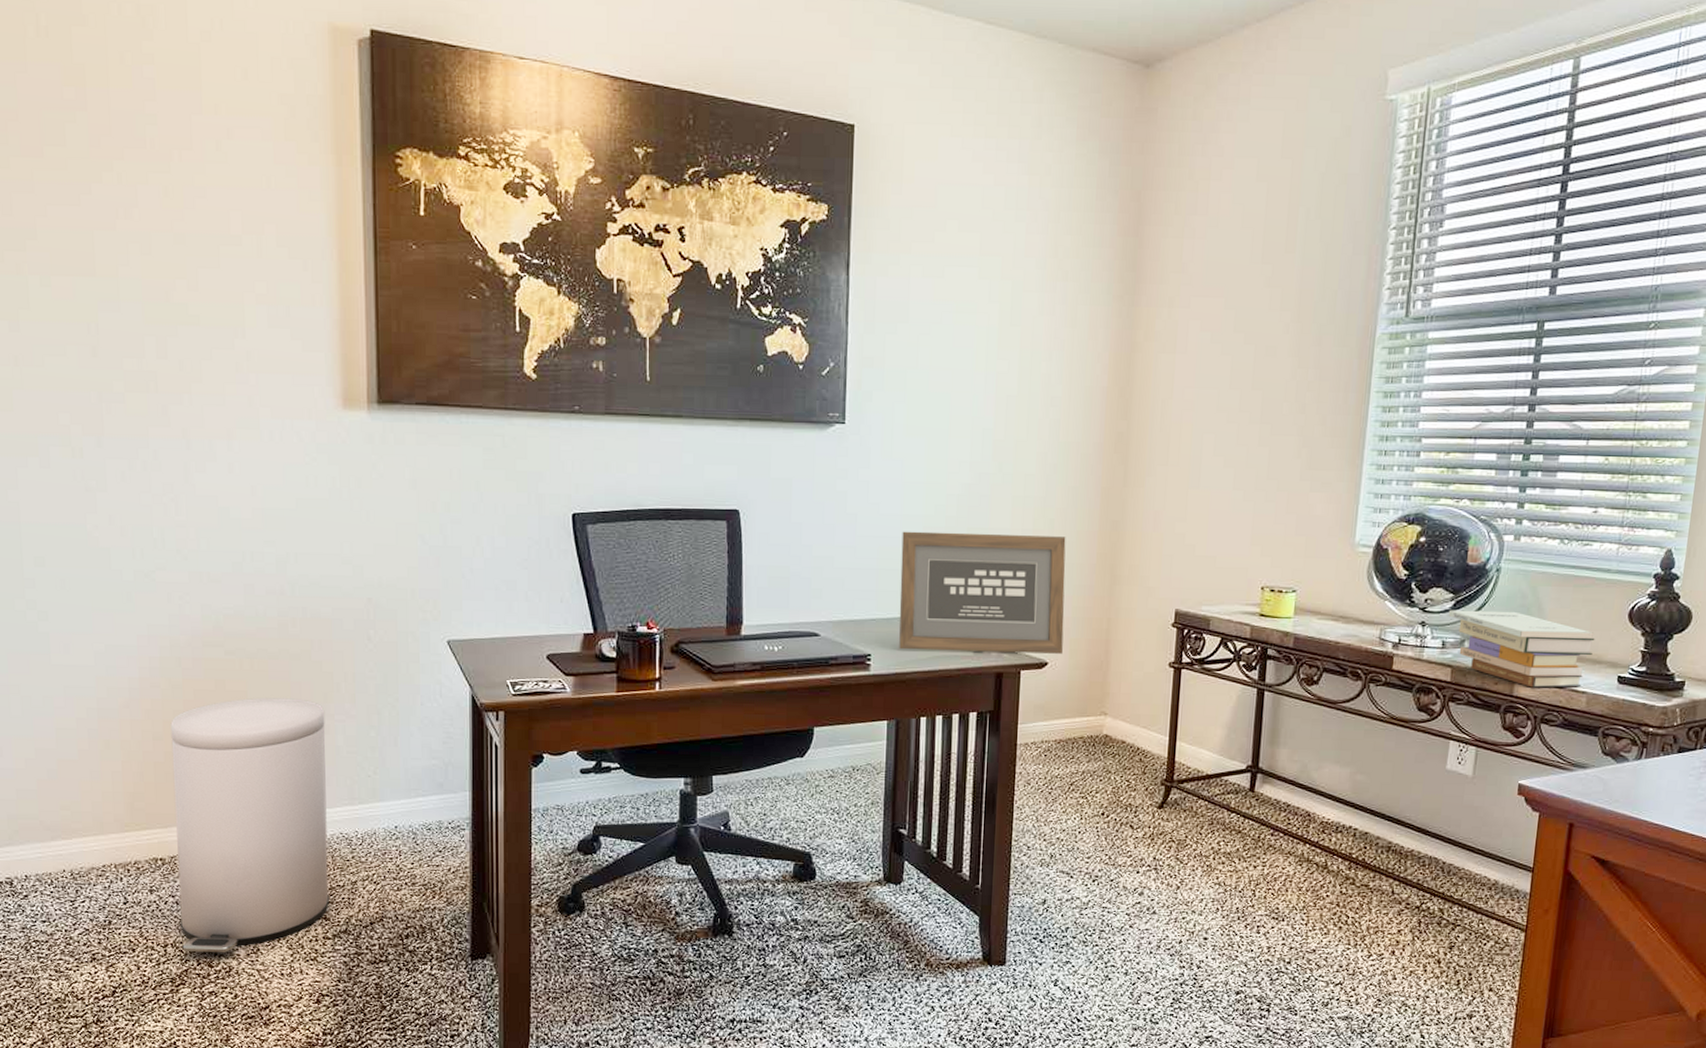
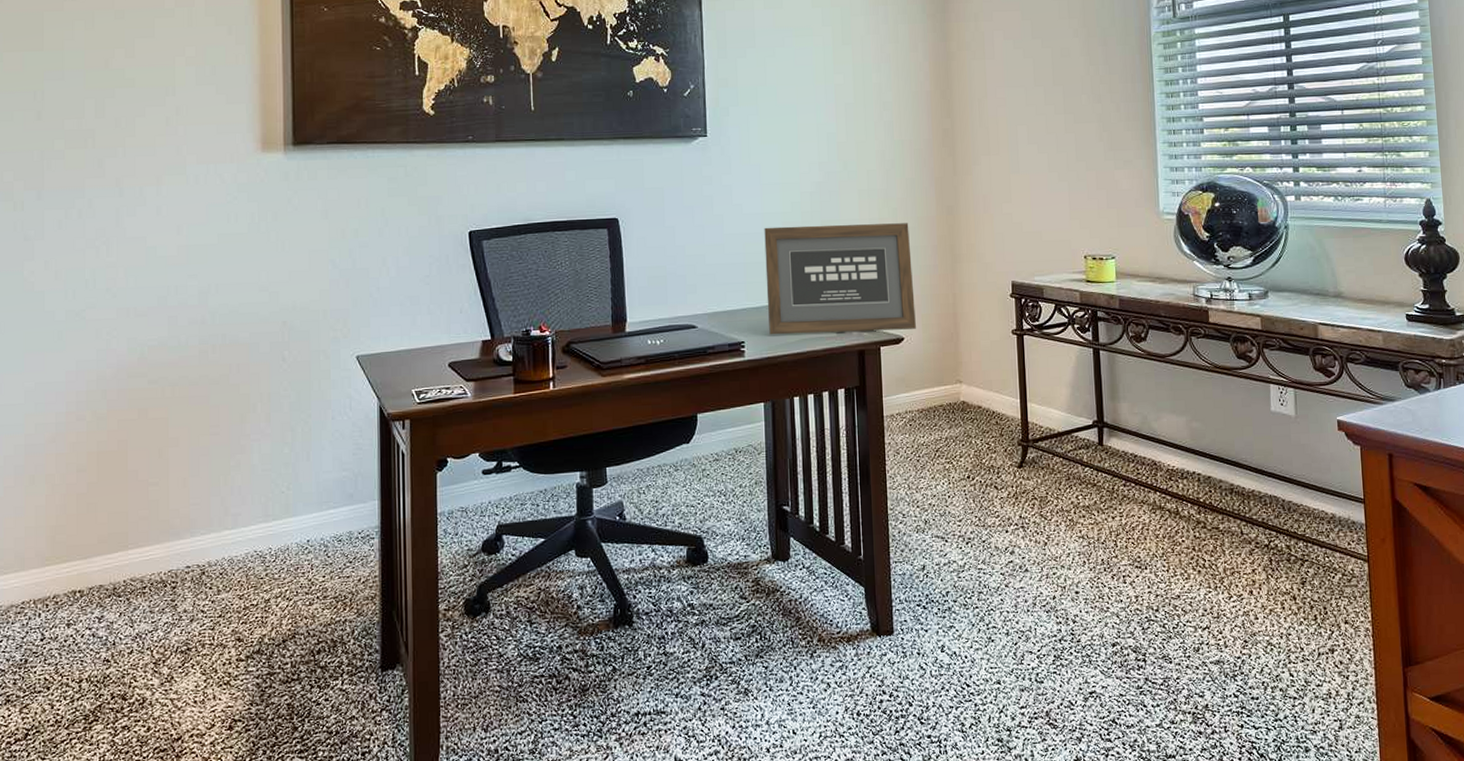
pedal bin: present [170,697,329,953] -> none [94,421,243,685]
books: present [1448,609,1595,688] -> none [1249,262,1380,330]

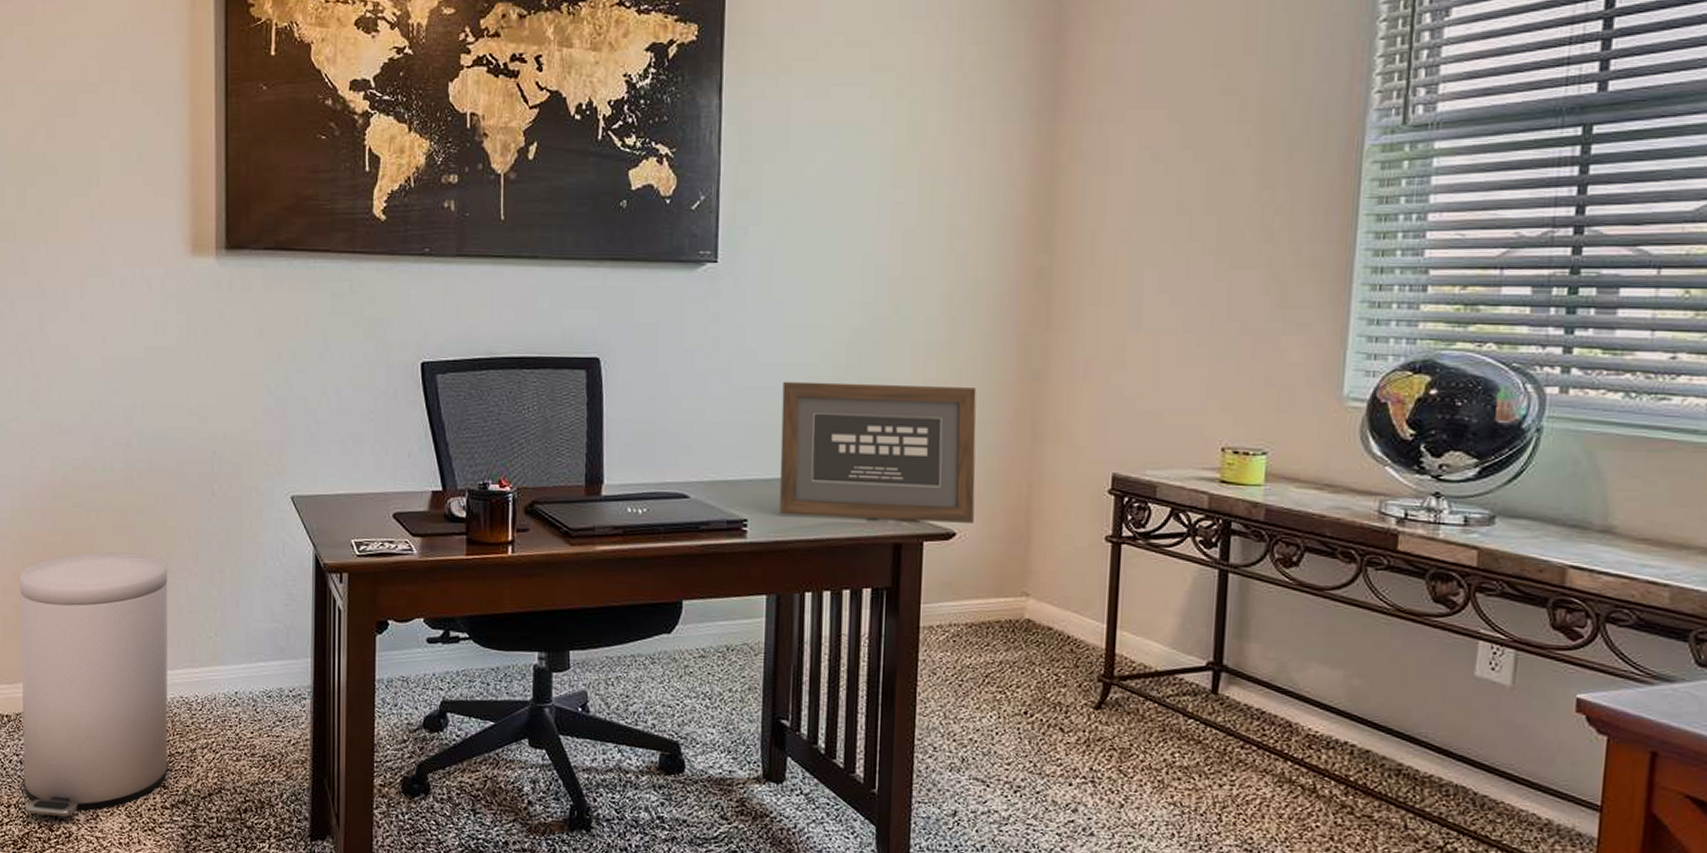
pedal bin: none [94,421,243,685] -> present [19,552,168,817]

